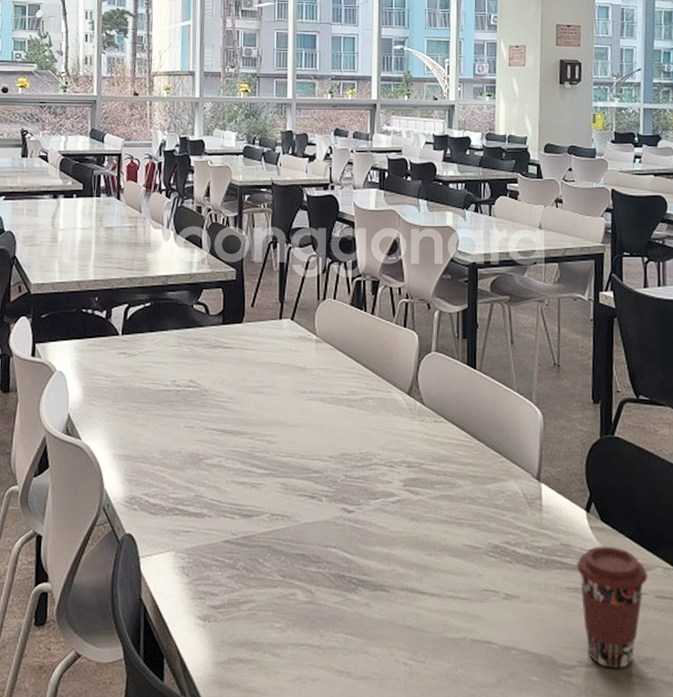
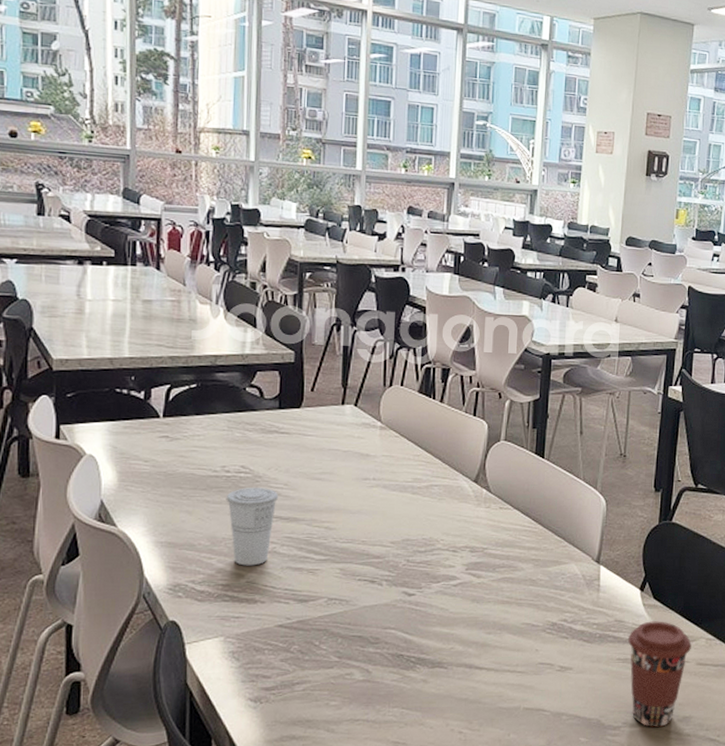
cup: none [176,401,224,479] -> present [226,488,279,566]

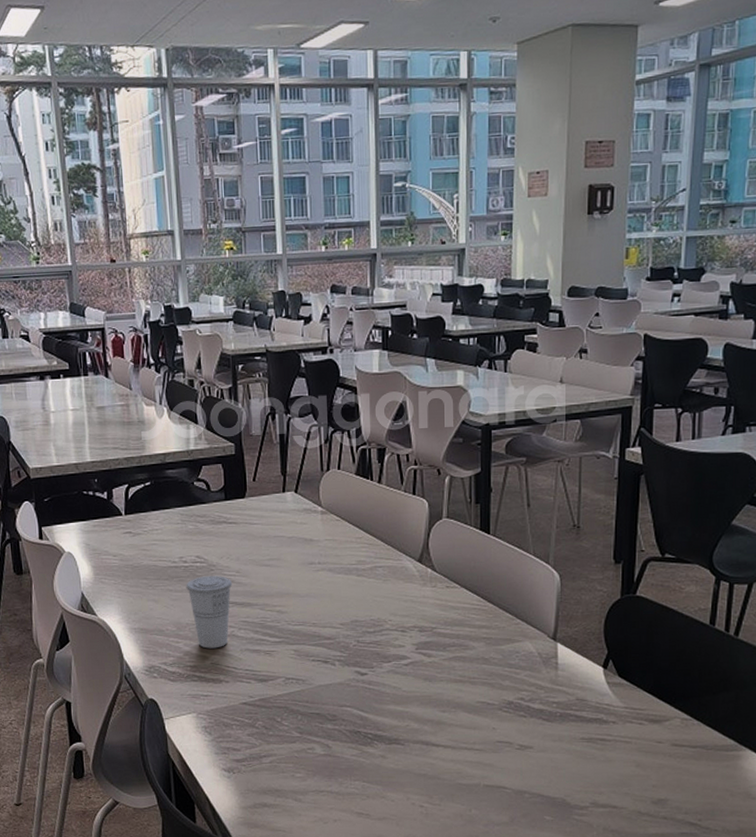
coffee cup: present [627,621,692,727] -> none [591,700,664,808]

